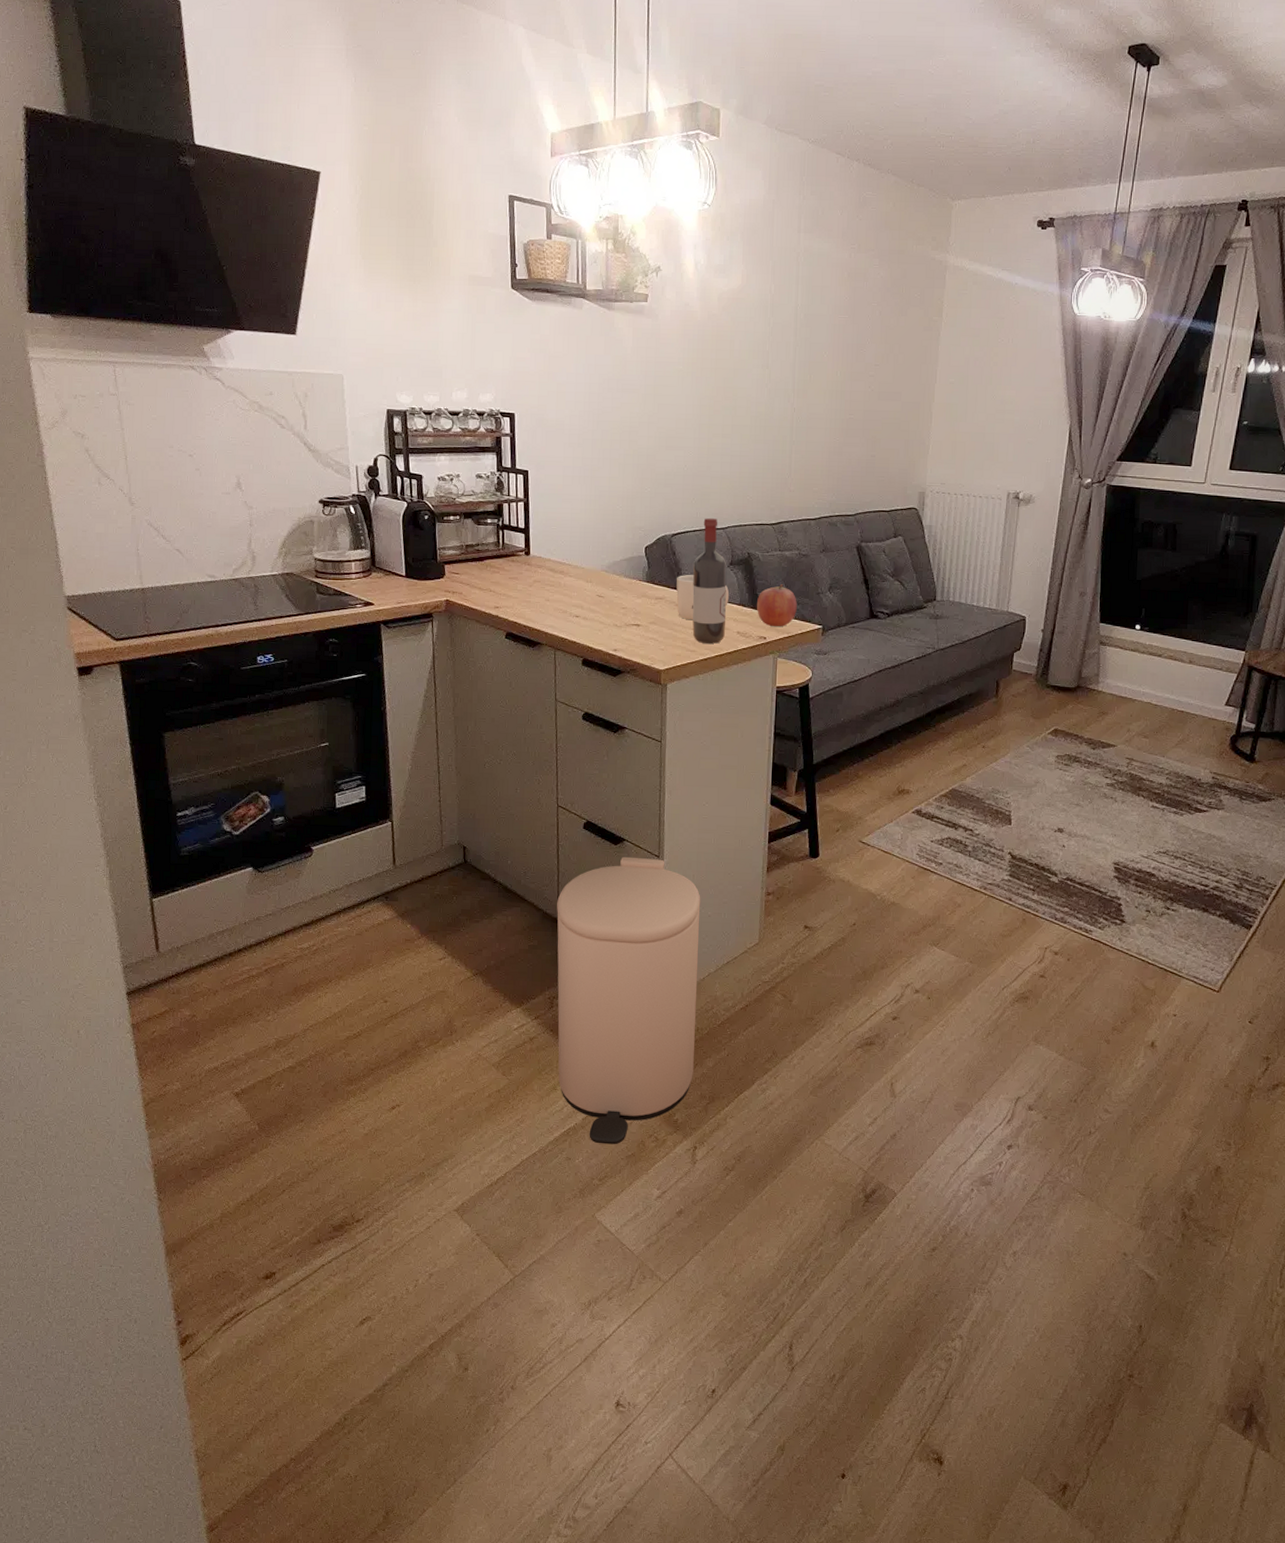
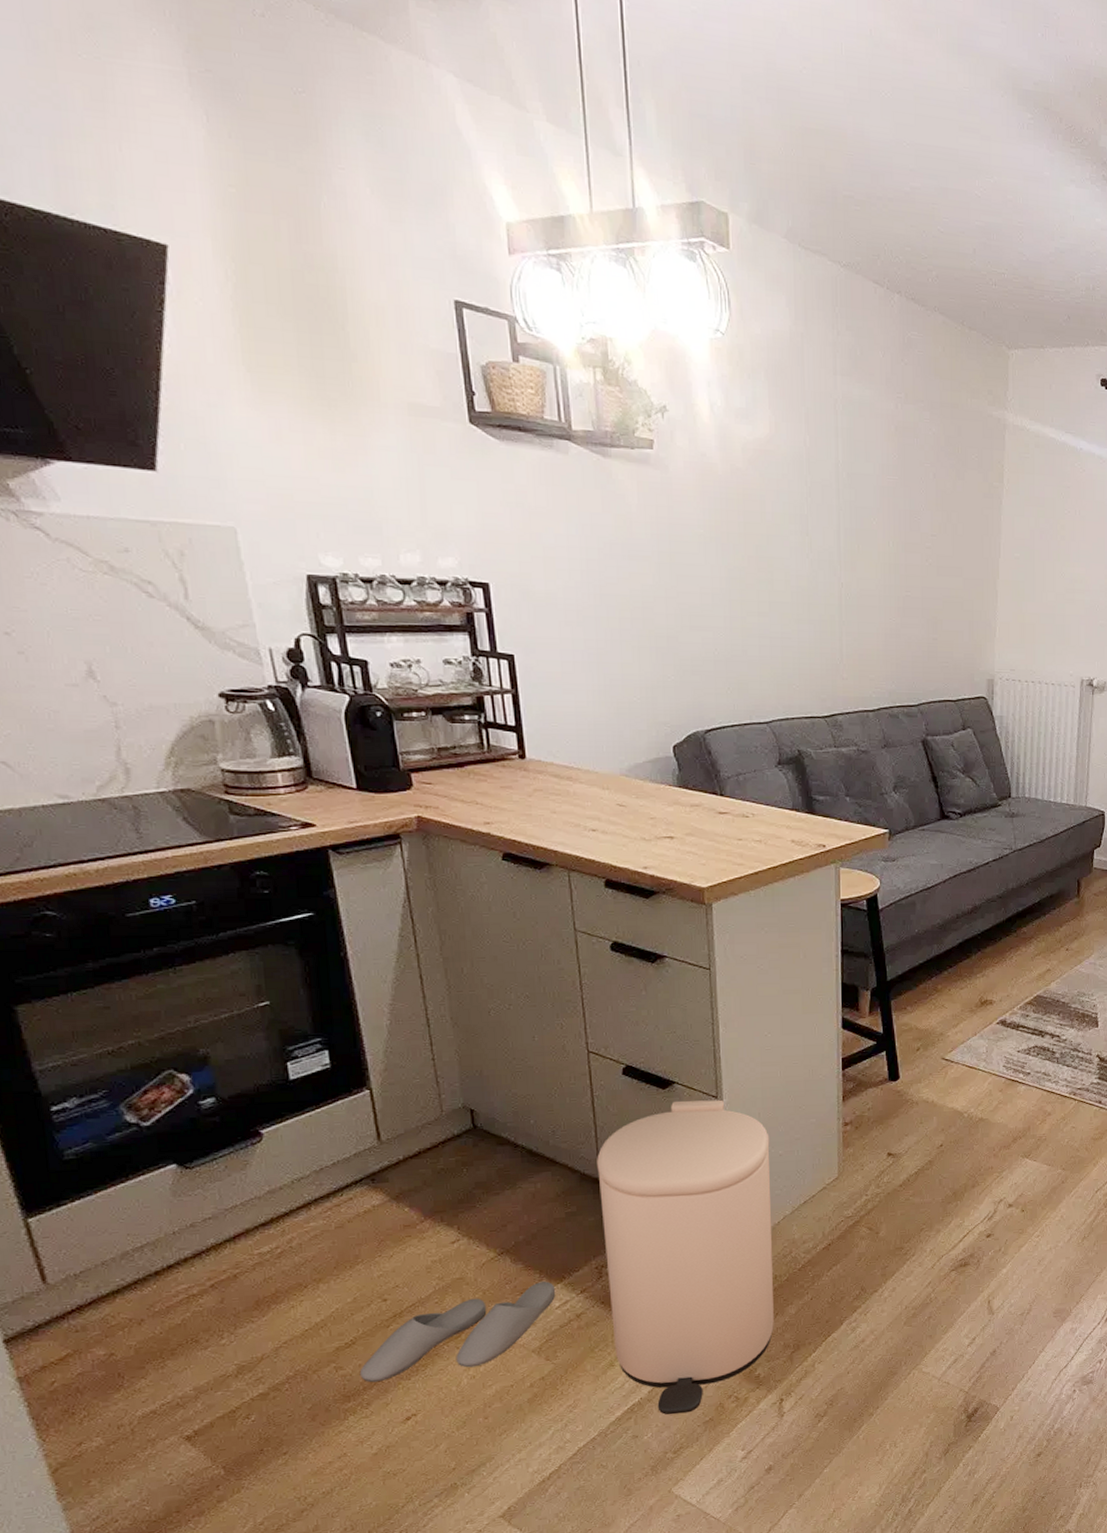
slippers: none [361,1004,515,1072] -> present [359,1281,555,1383]
mug: present [676,574,730,621] -> none [715,776,780,830]
wine bottle: present [692,518,727,644] -> none [733,711,777,855]
fruit: present [756,584,797,627] -> none [811,785,859,833]

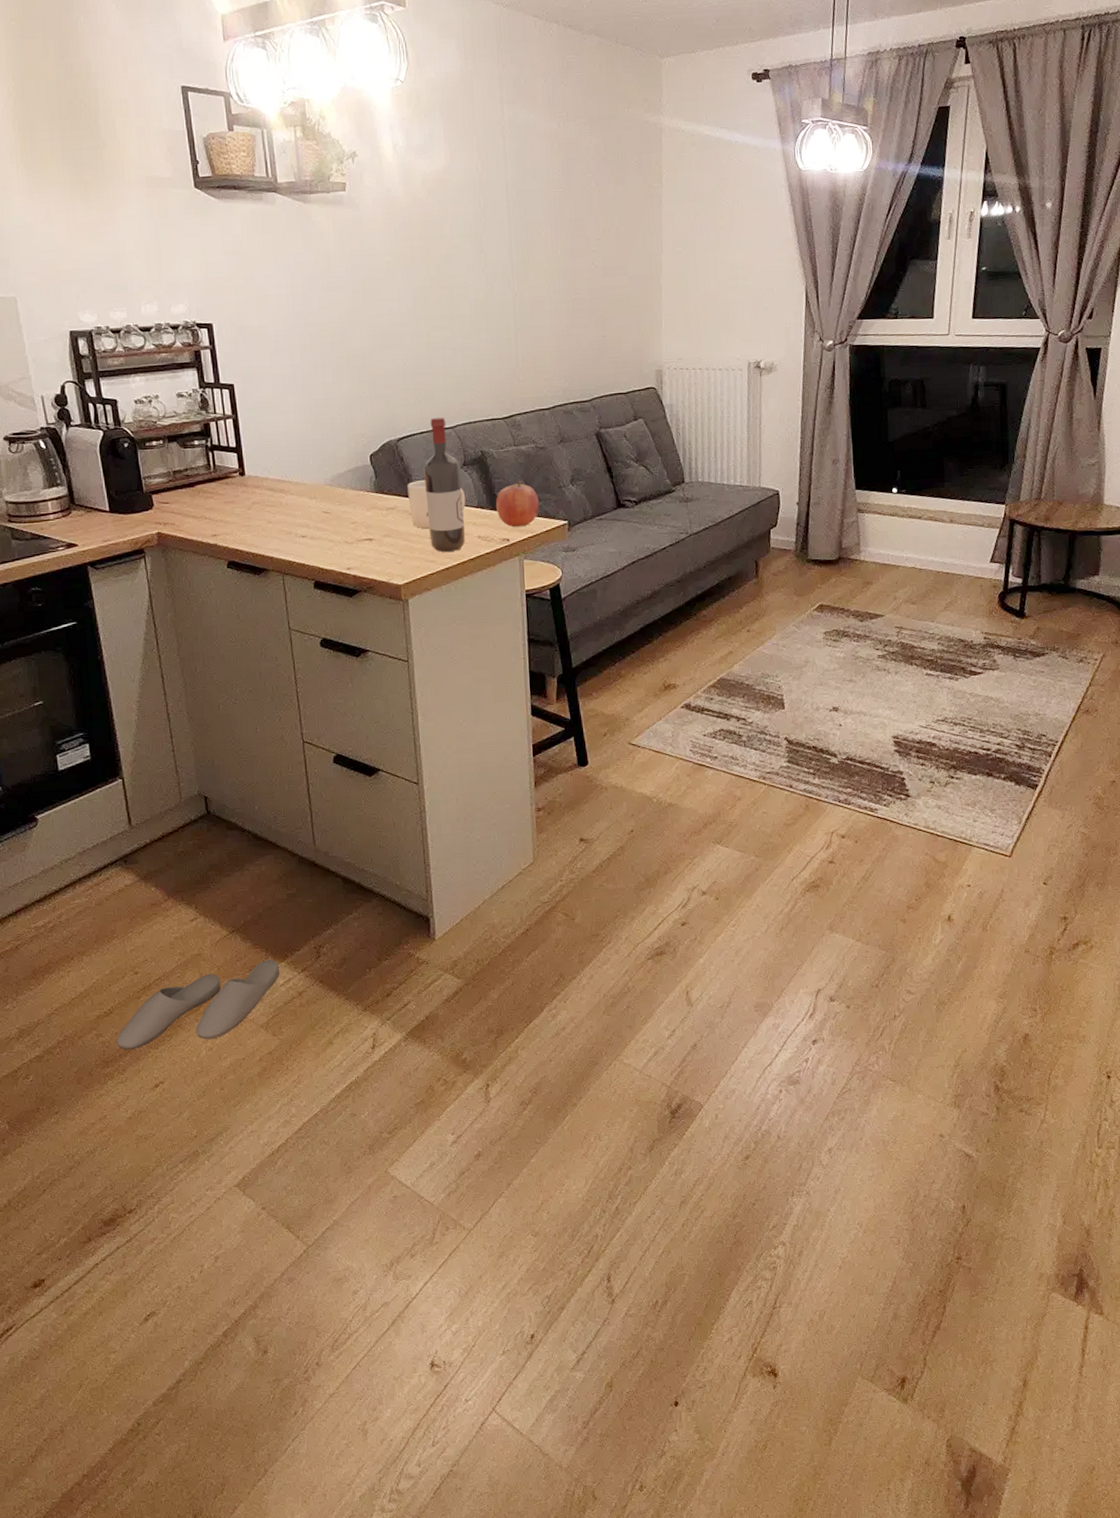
pedal bin: present [597,1099,774,1415] -> none [313,786,478,1095]
mug: none [715,776,780,830] -> present [407,479,466,529]
wine bottle: none [733,711,777,855] -> present [423,418,465,552]
fruit: none [811,785,859,833] -> present [495,481,539,527]

